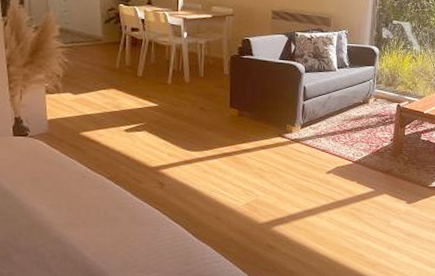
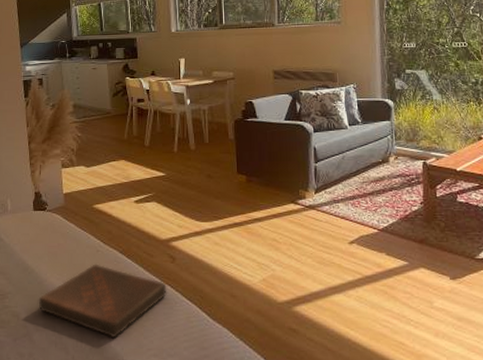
book: none [18,189,155,258] -> present [38,264,167,339]

